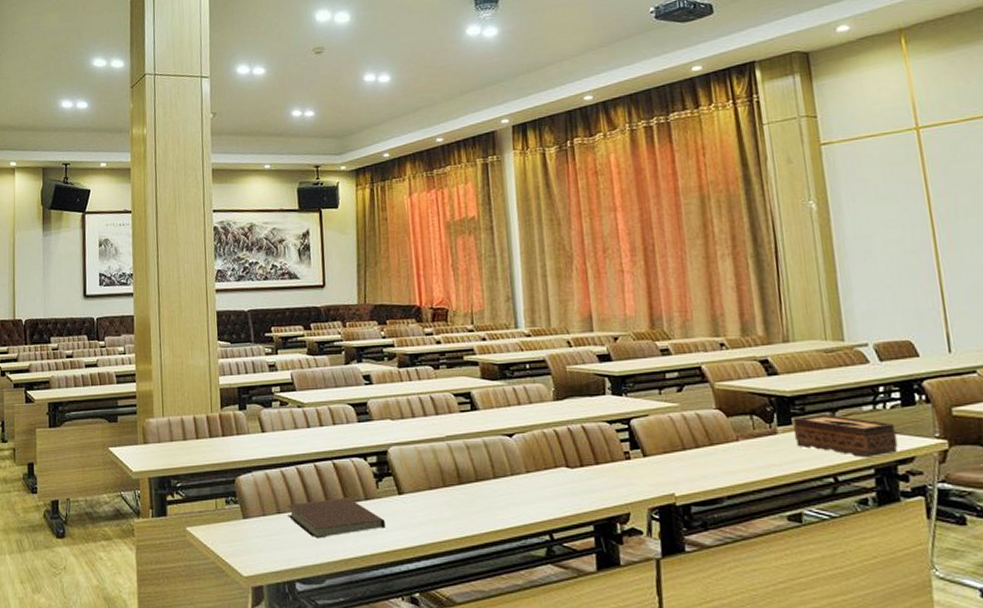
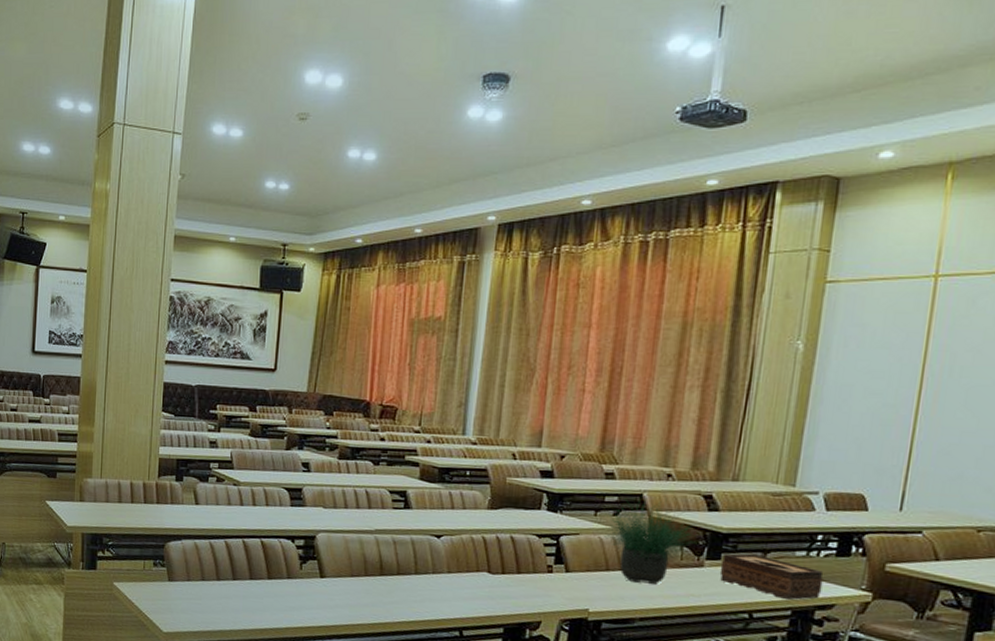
notebook: present [286,497,386,539] -> none [210,573,305,608]
potted plant: none [669,368,765,459] -> present [602,495,697,584]

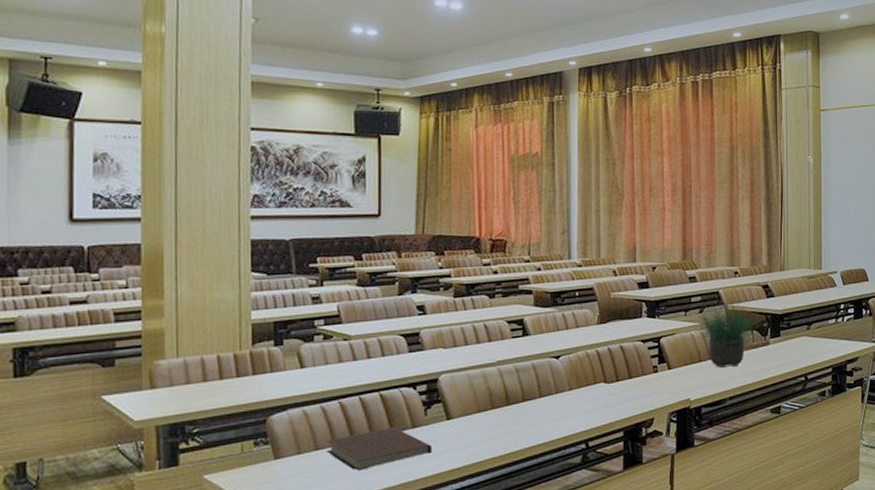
notebook: none [210,573,305,608] -> present [325,427,433,471]
tissue box: present [719,553,823,601] -> none [781,327,849,360]

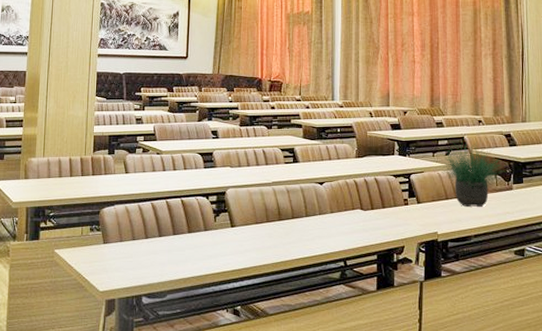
notebook: present [325,427,433,471] -> none [140,228,220,261]

